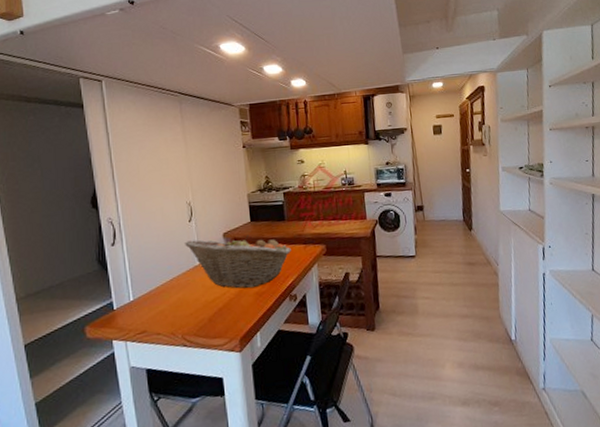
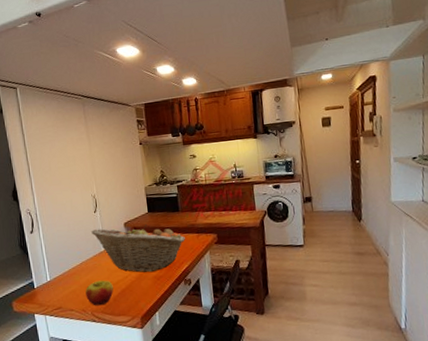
apple: none [176,298,209,328] -> present [85,280,114,306]

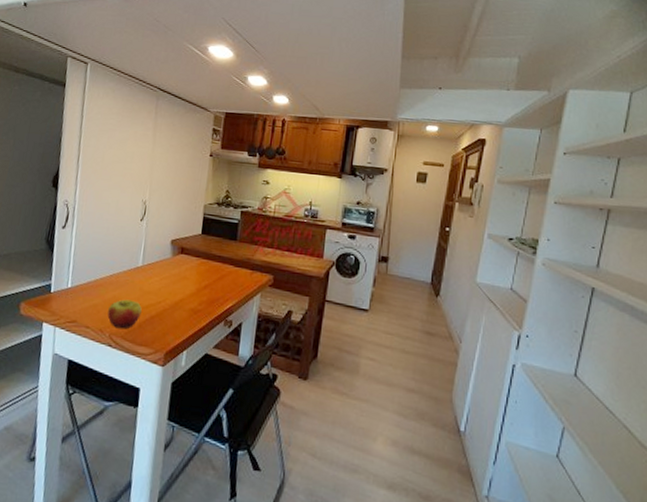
fruit basket: present [91,224,185,273] -> none [132,239,237,304]

